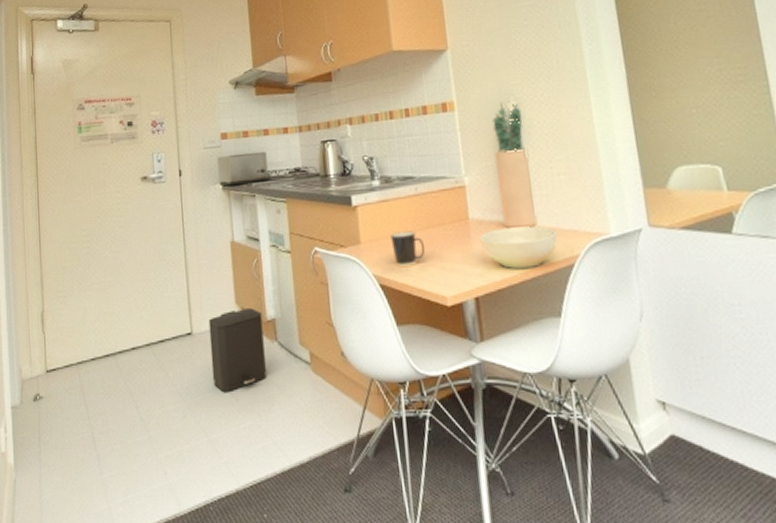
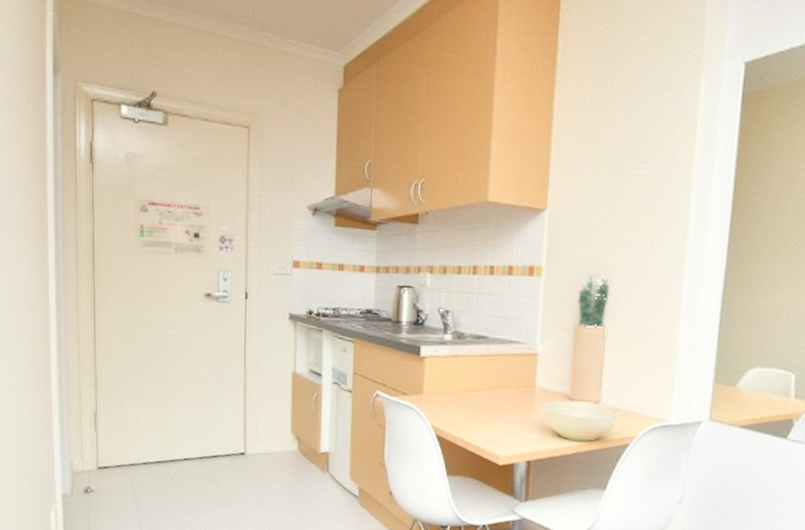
pedal bin: present [208,308,267,393] -> none [261,438,316,512]
toaster: present [217,151,269,187] -> none [286,284,339,319]
mug: present [390,231,426,266] -> none [454,388,487,423]

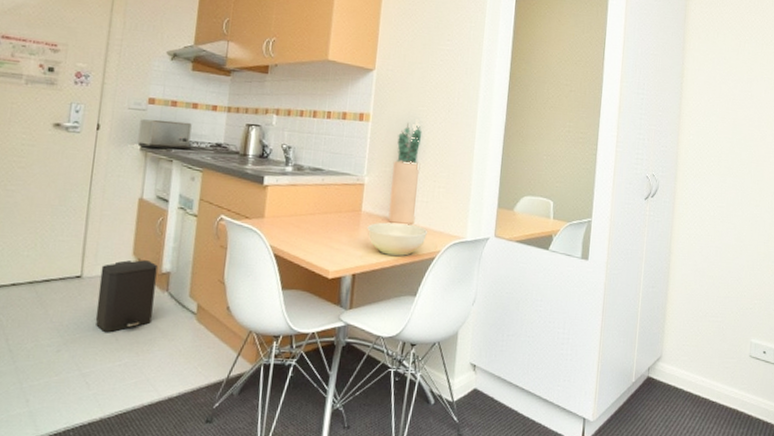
pedal bin: none [261,438,316,512] -> present [95,260,158,333]
toaster: none [286,284,339,319] -> present [137,118,192,150]

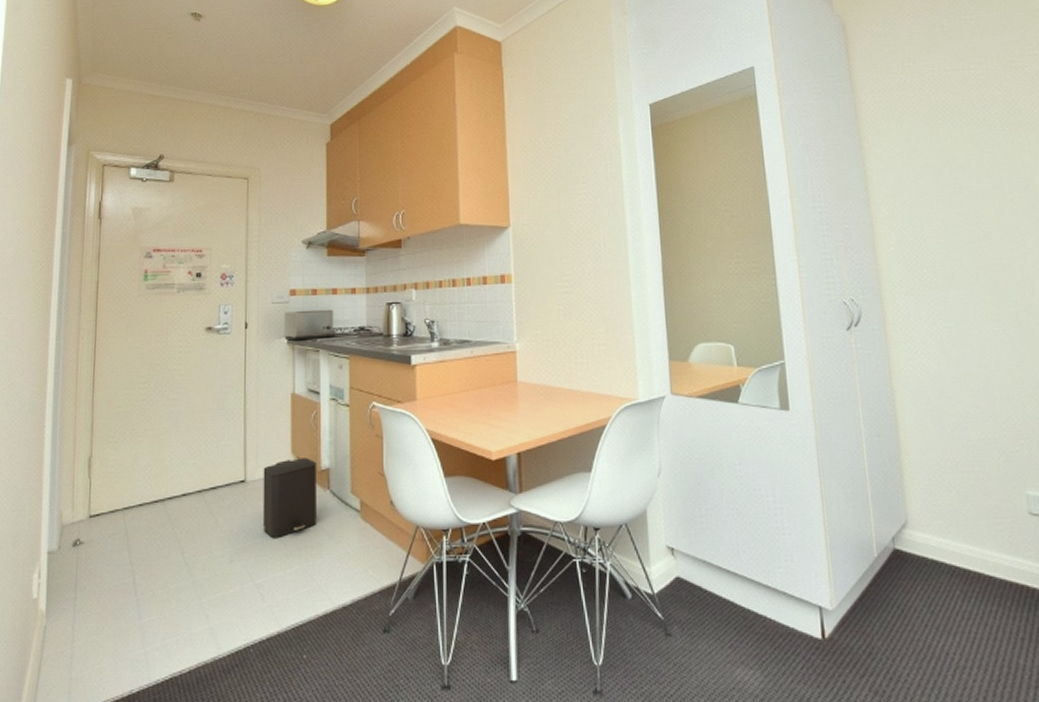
bowl: present [367,222,428,256] -> none [526,390,594,427]
vase: present [388,122,421,226] -> none [543,278,577,392]

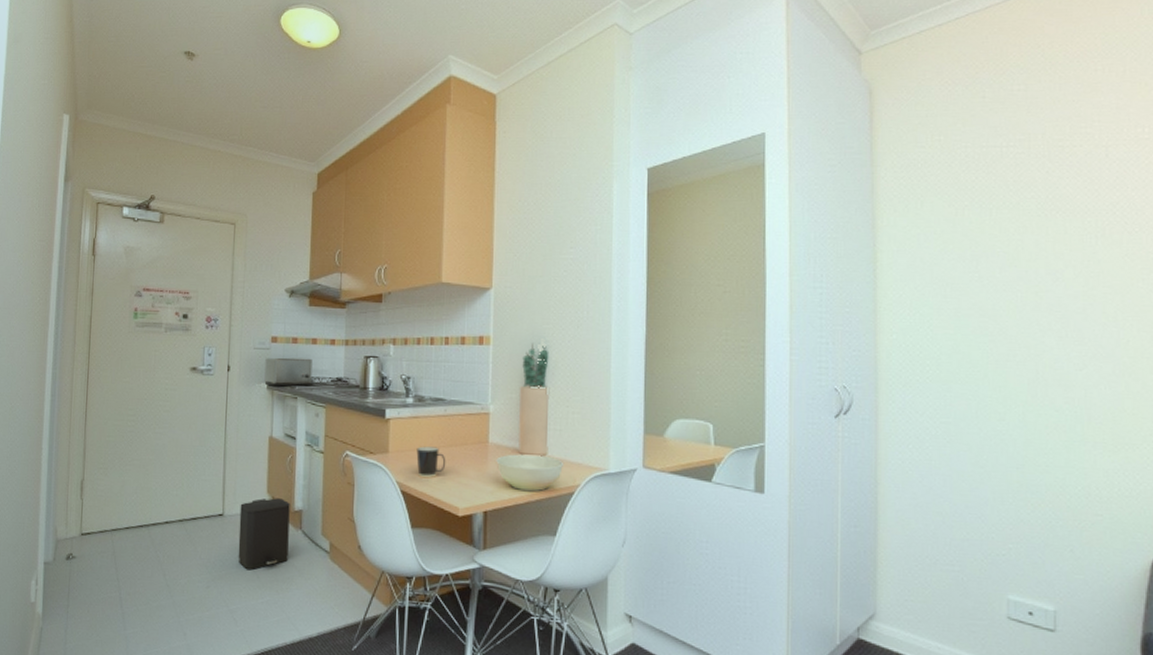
mug: none [445,390,476,422] -> present [416,446,446,477]
bowl: none [526,390,594,427] -> present [496,454,565,491]
vase: none [543,278,577,392] -> present [518,343,550,457]

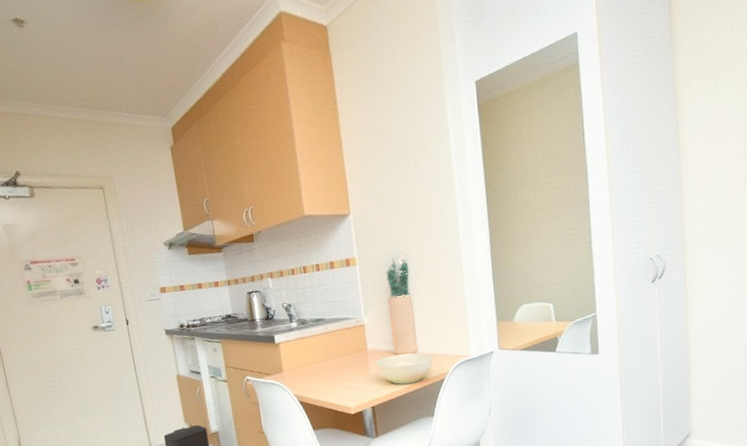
toaster: present [264,357,313,387] -> none [158,301,205,332]
mug: present [416,446,446,477] -> none [307,360,334,387]

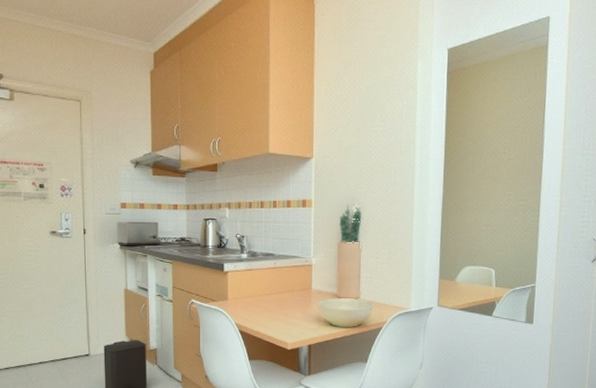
toaster: none [158,301,205,332] -> present [117,221,159,247]

